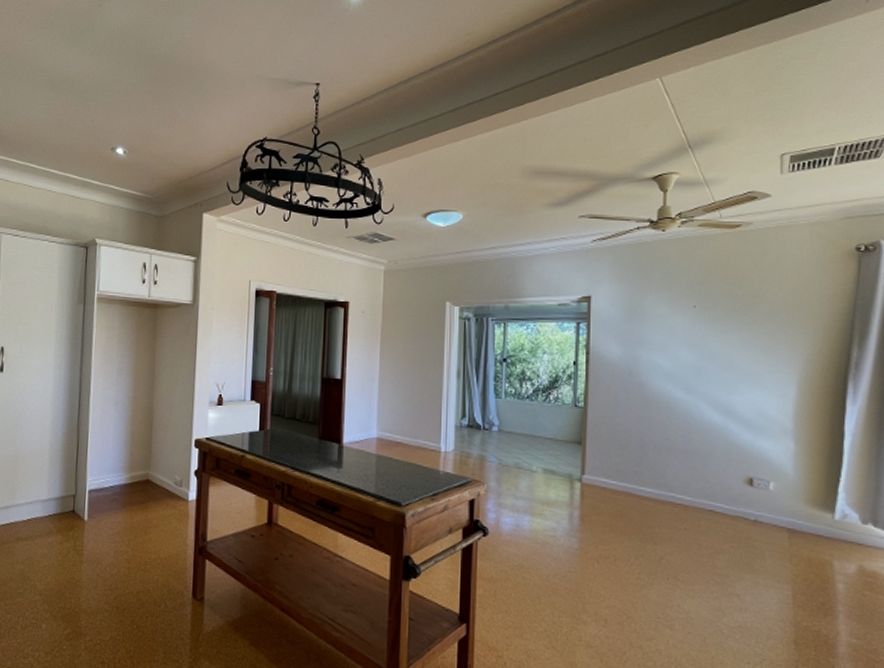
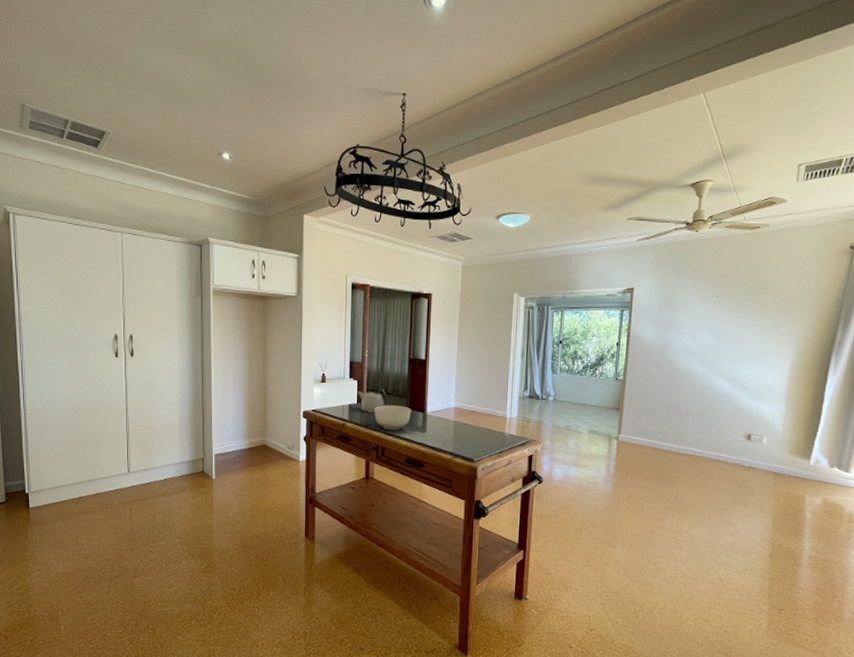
kettle: none [259,407,296,443] -> present [357,383,388,413]
bowl: none [279,433,325,466] -> present [374,405,412,431]

